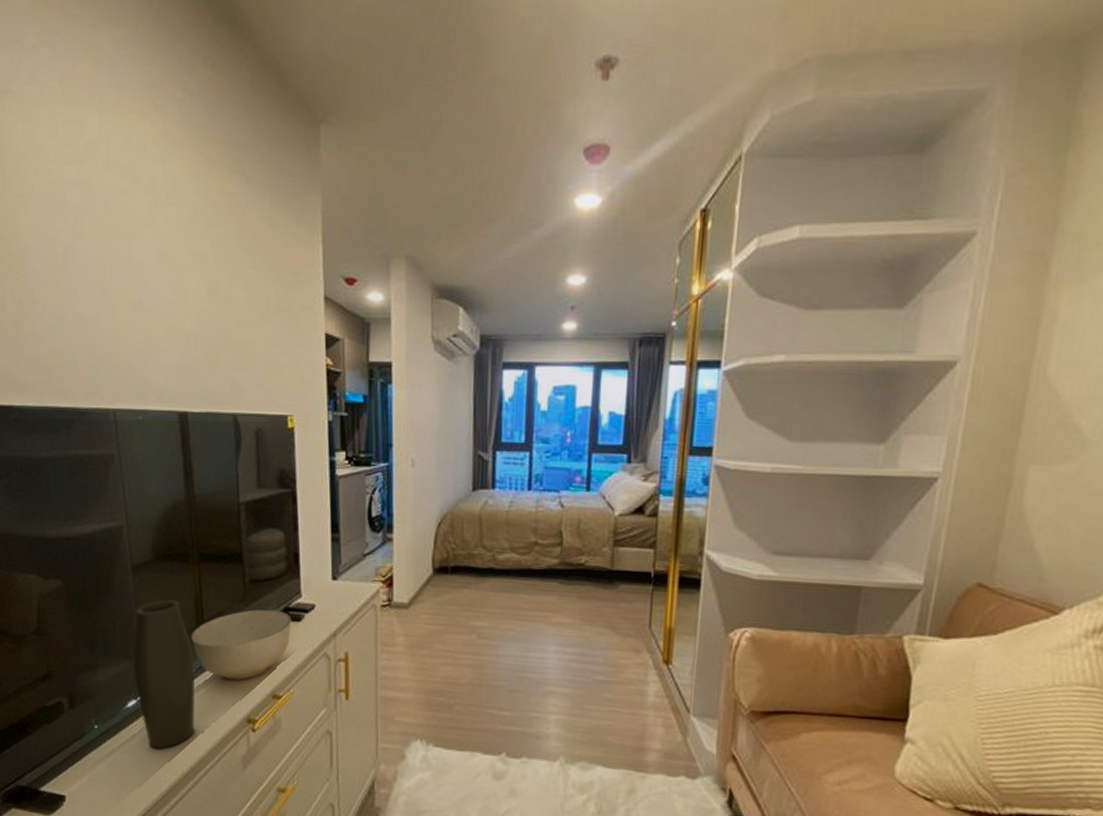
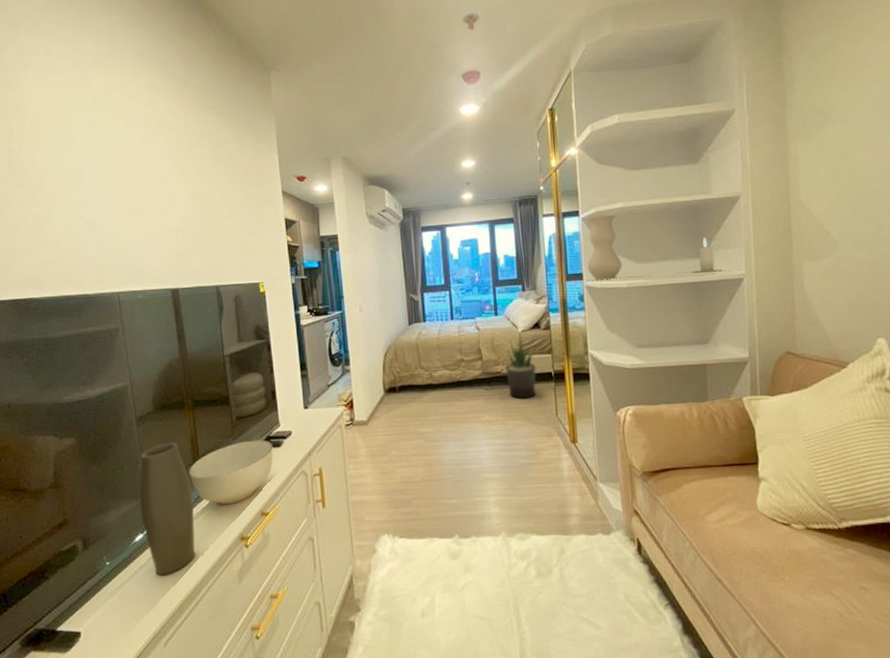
planter: none [591,527,633,602] -> present [506,342,537,399]
vase: none [720,370,773,461] -> present [586,214,623,281]
candle: none [866,415,911,465] -> present [692,237,723,273]

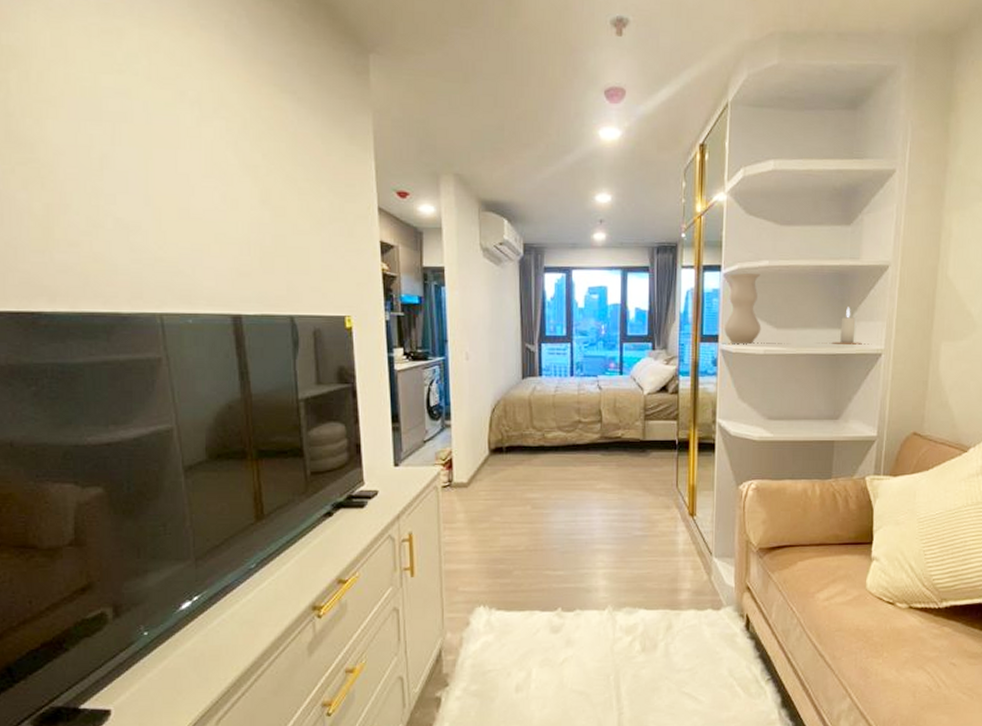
vase: present [140,442,195,576] -> none [187,498,256,648]
bowl: present [189,439,273,505] -> none [250,499,355,571]
planter: present [506,342,537,399] -> none [627,405,661,467]

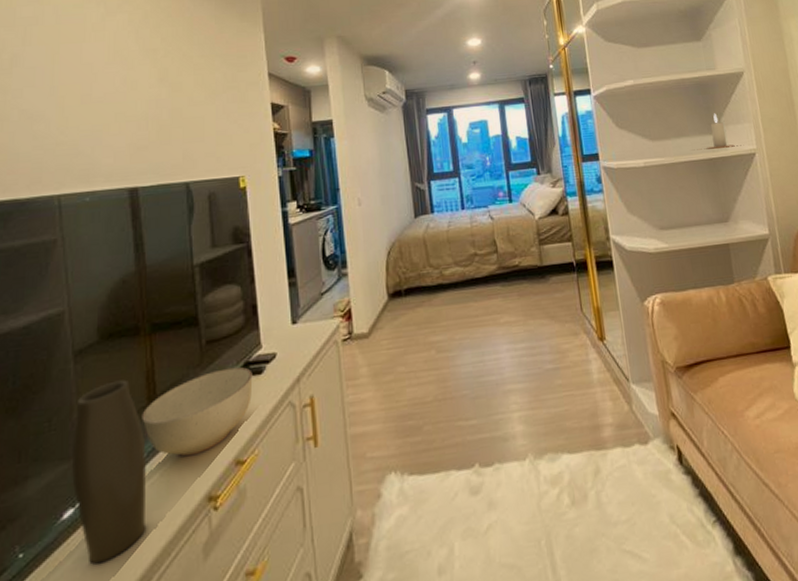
vase: none [187,498,256,648] -> present [72,379,146,564]
bowl: none [250,499,355,571] -> present [142,366,253,457]
vase: present [724,272,761,345] -> none [598,92,638,161]

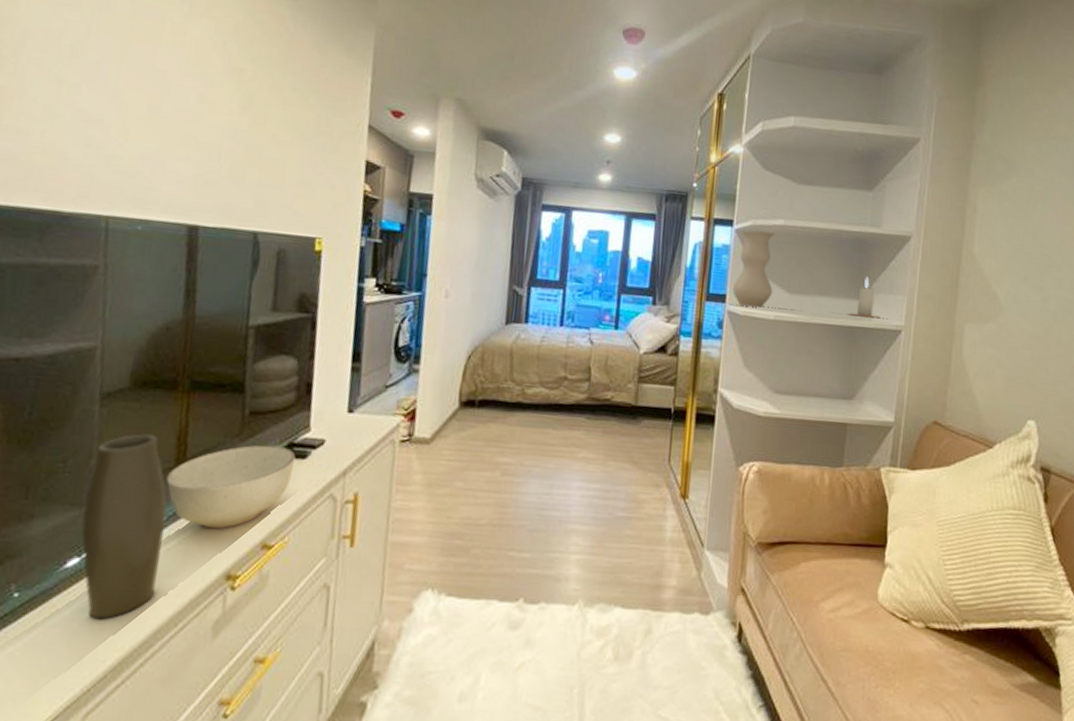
vase: none [598,92,638,161] -> present [732,230,775,308]

